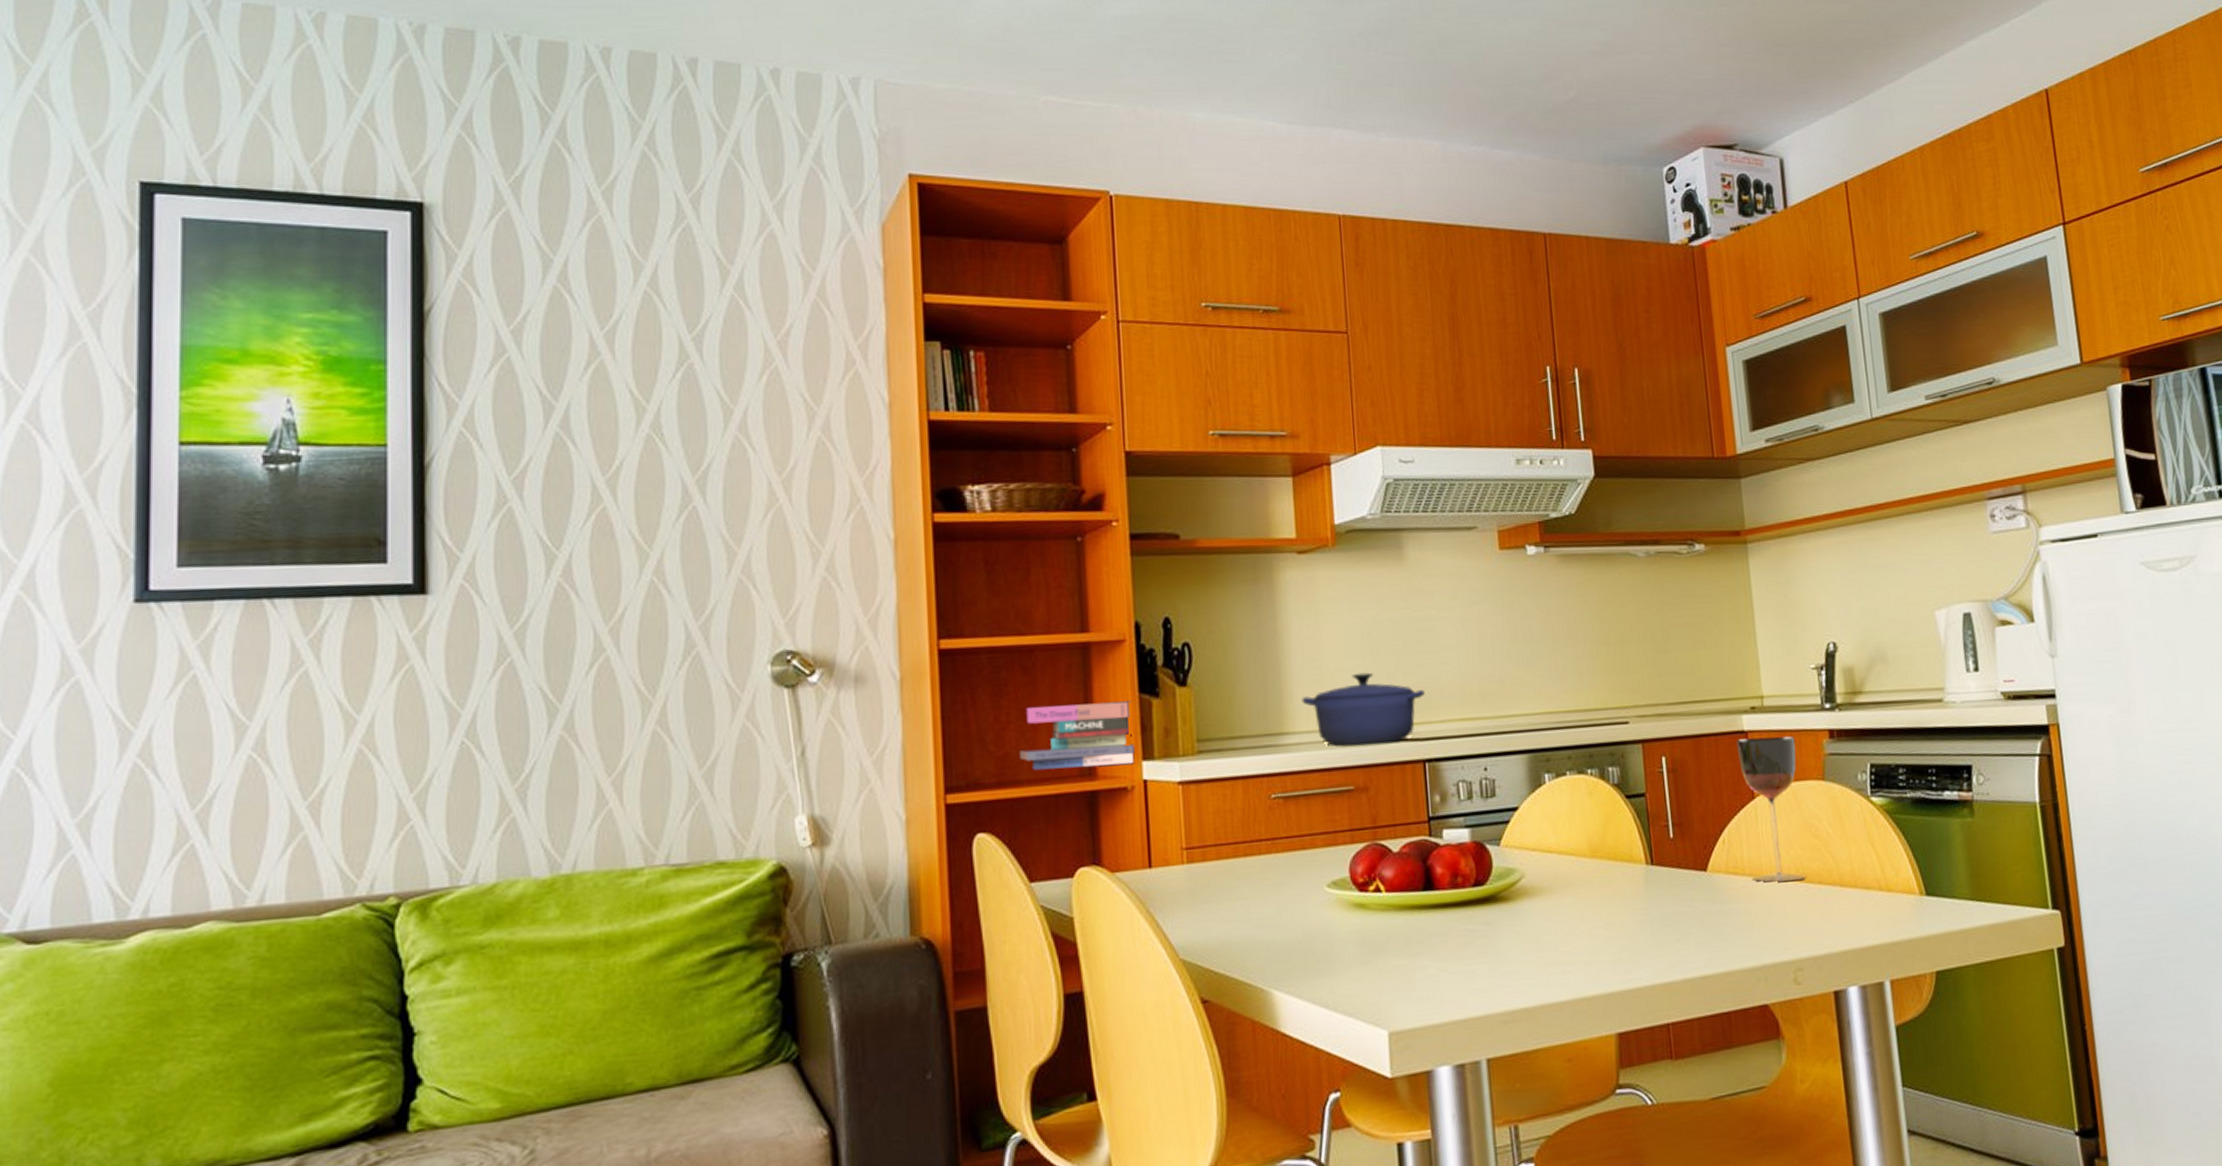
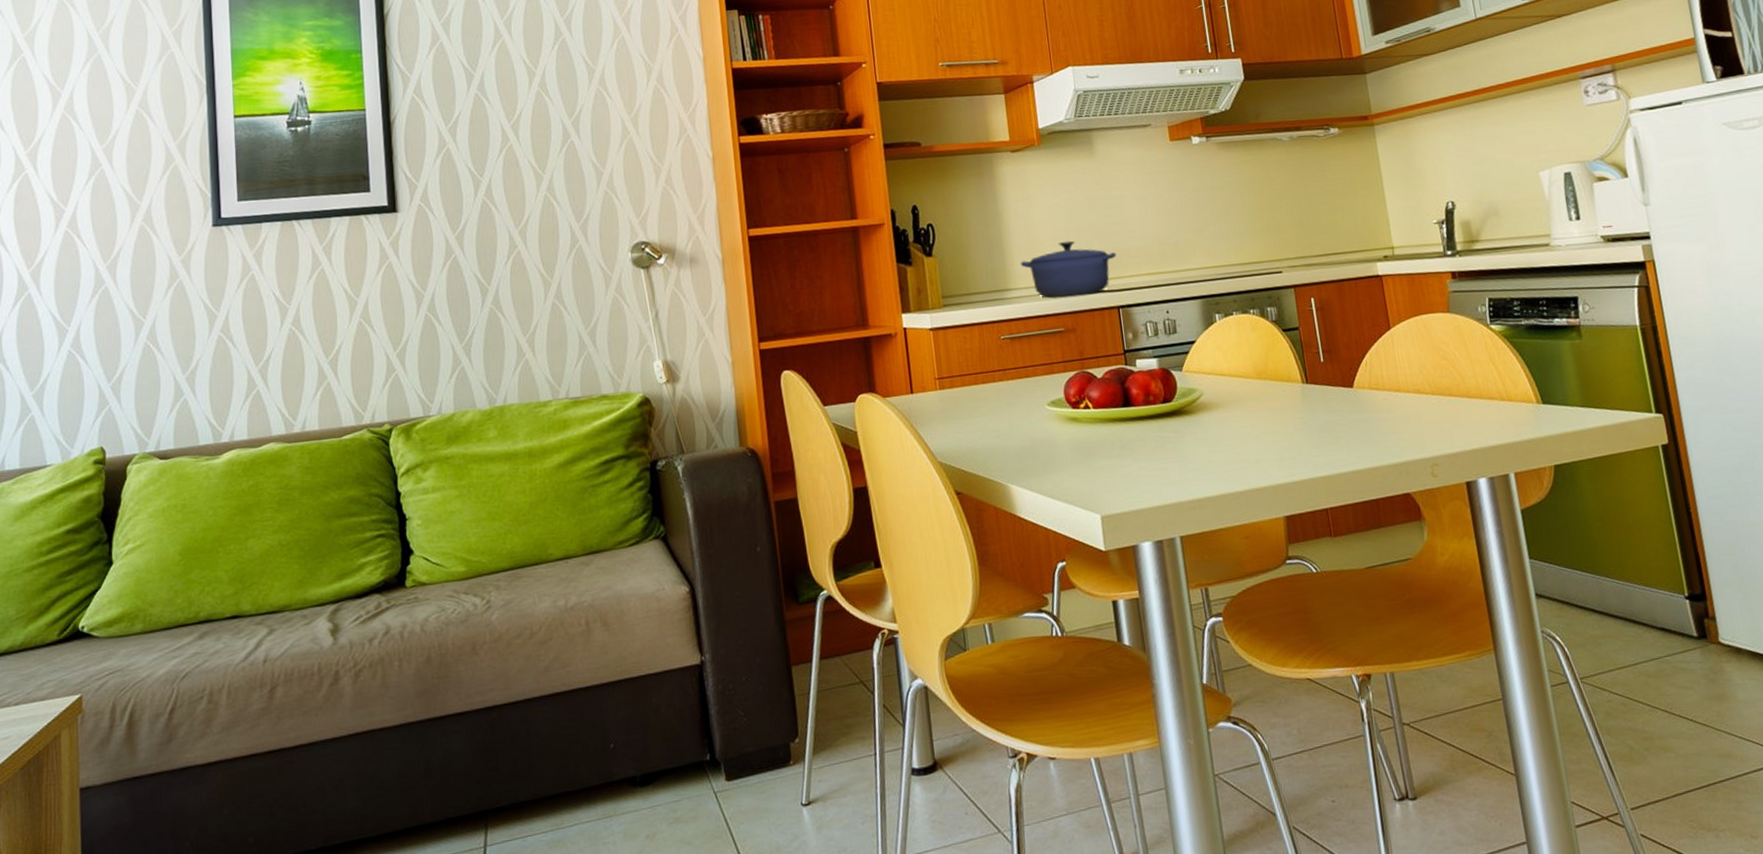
books: present [1019,701,1135,770] -> none [810,269,896,323]
wineglass: present [1736,736,1807,882] -> none [1372,278,1438,396]

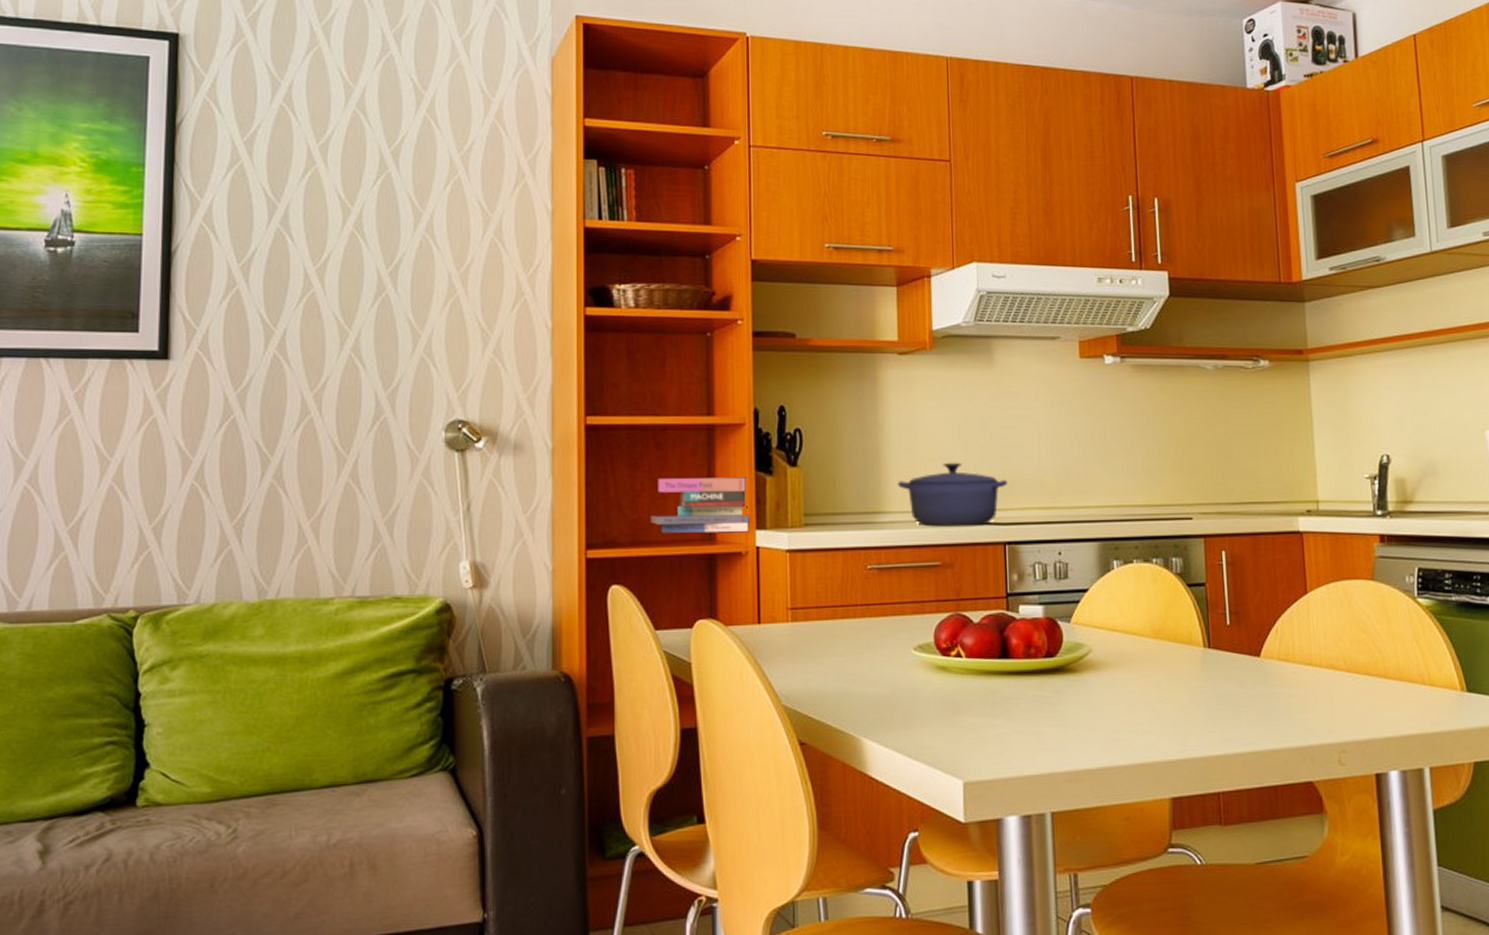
books: none [810,269,896,323] -> present [650,477,749,533]

